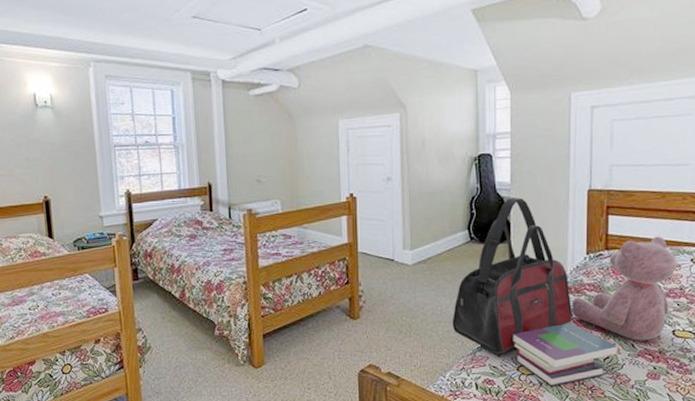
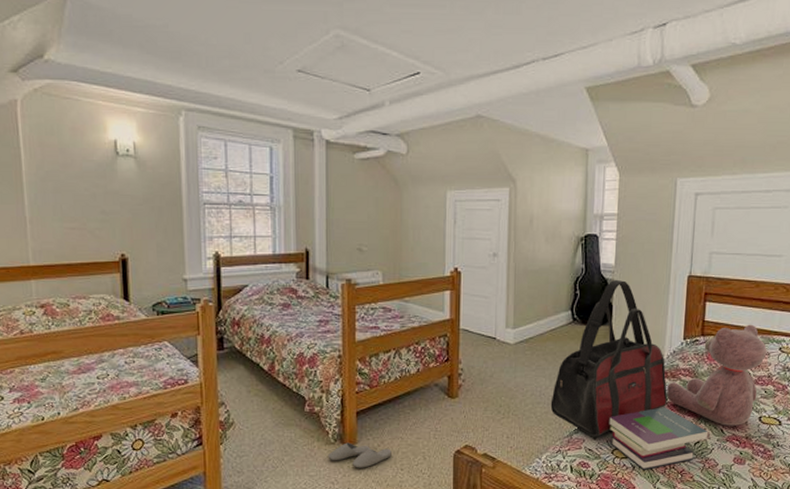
slippers: none [238,364,298,388] -> present [328,442,392,468]

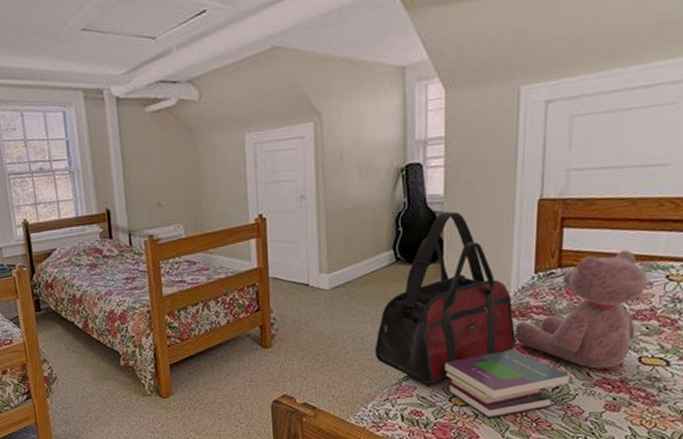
slippers: present [328,442,392,468] -> none [146,394,208,418]

